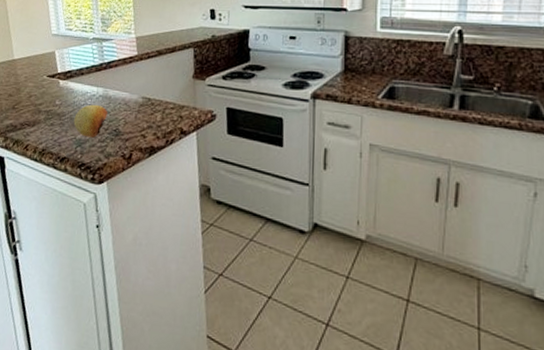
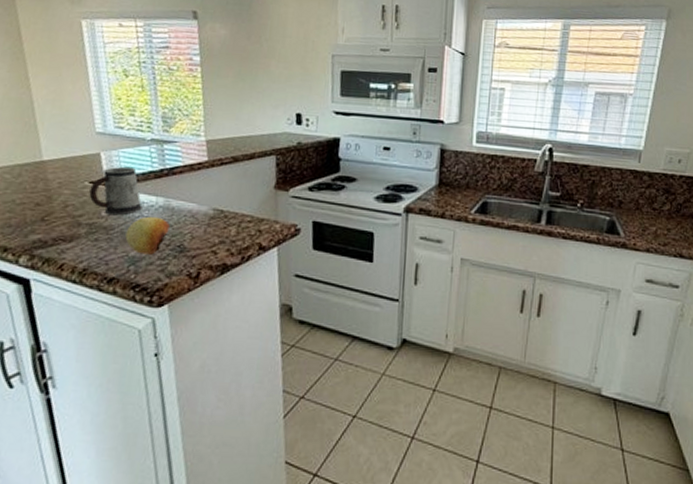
mug: none [47,62,87,104] -> present [89,166,142,216]

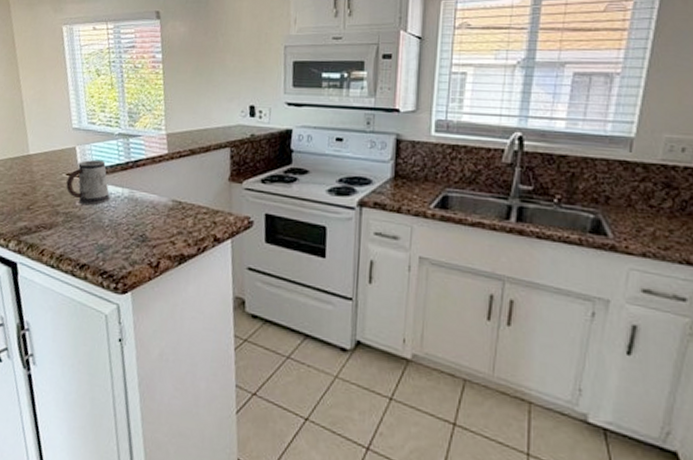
fruit: present [125,216,171,255] -> none [95,206,135,244]

